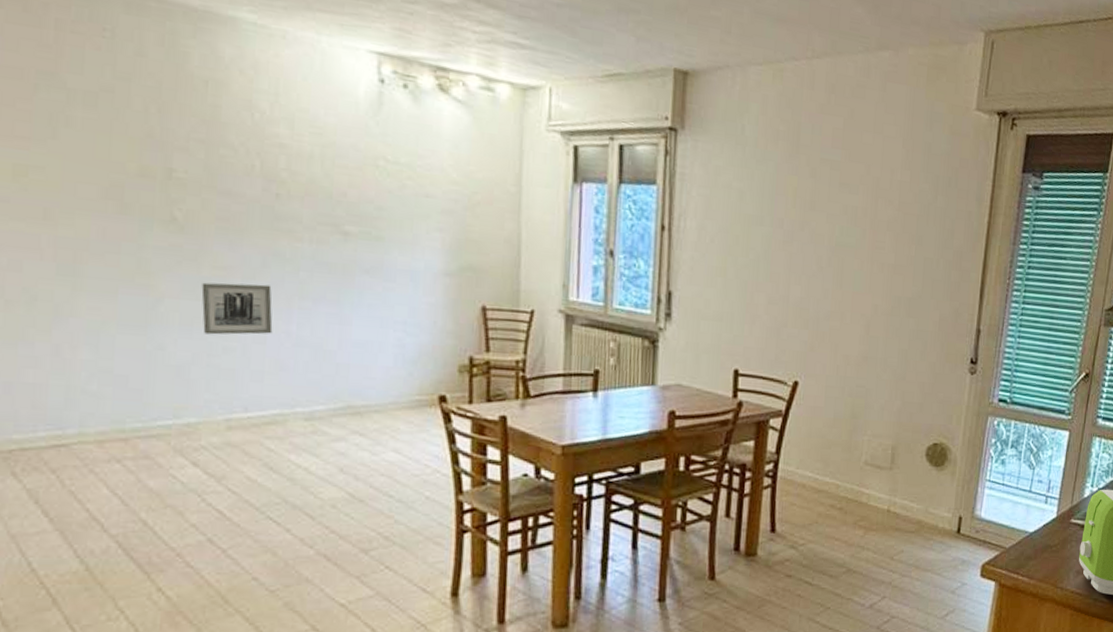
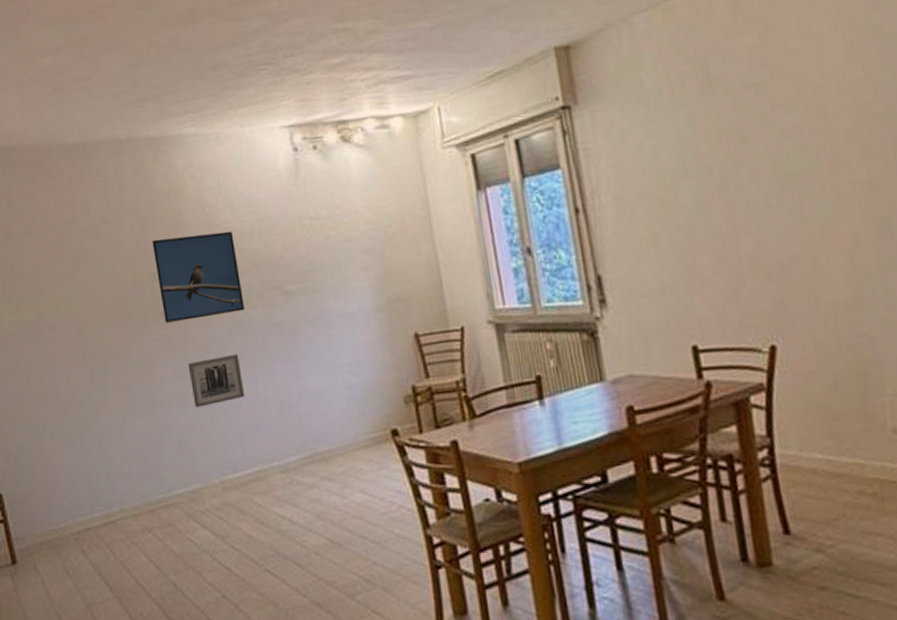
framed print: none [172,130,289,240] -> present [152,231,244,323]

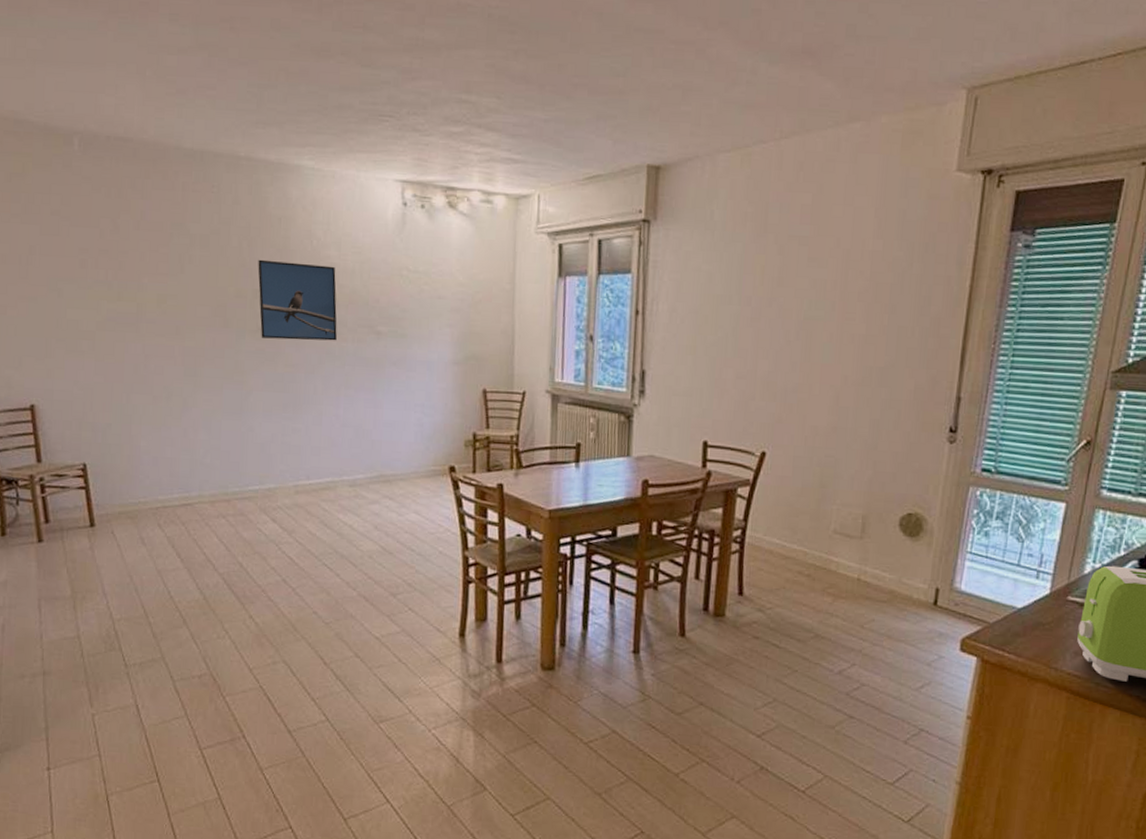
wall art: present [188,354,245,408] -> none [277,377,327,419]

